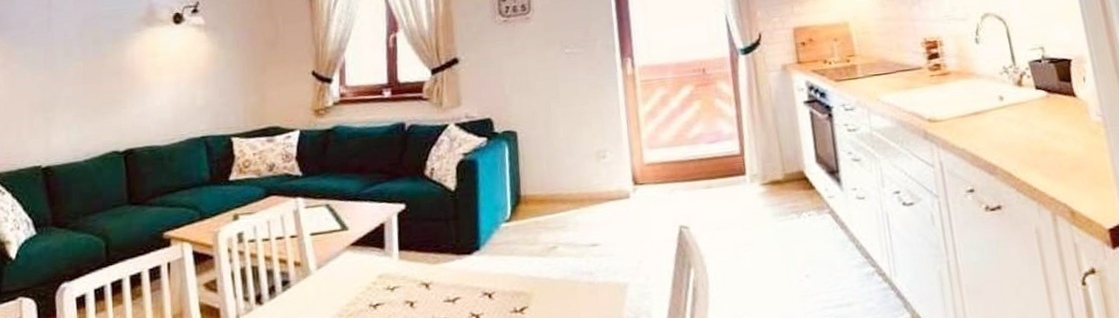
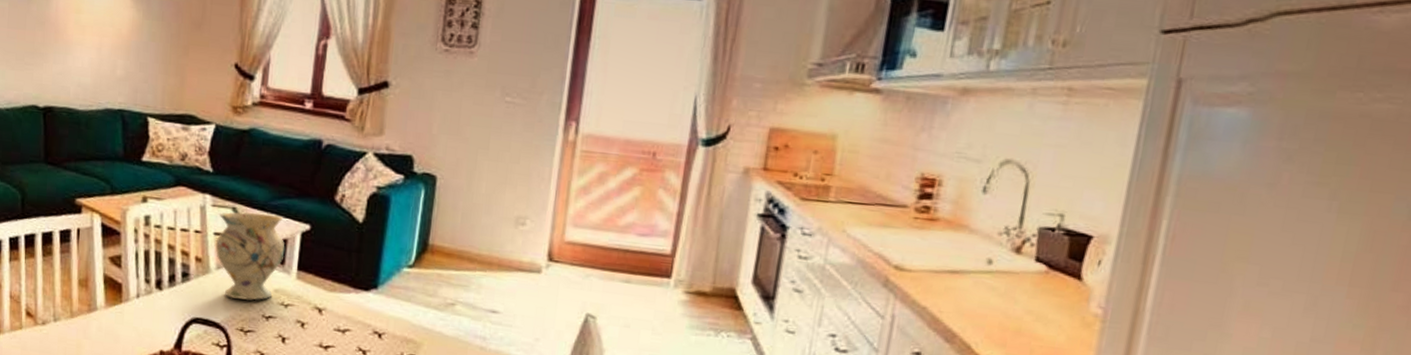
vase: none [313,202,384,296] -> present [215,211,285,301]

